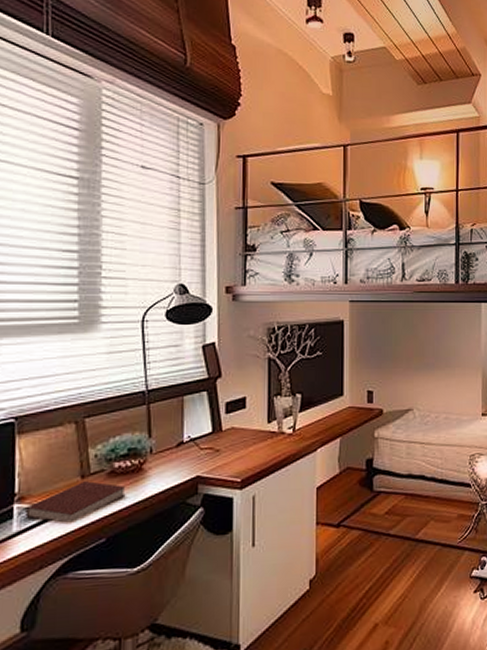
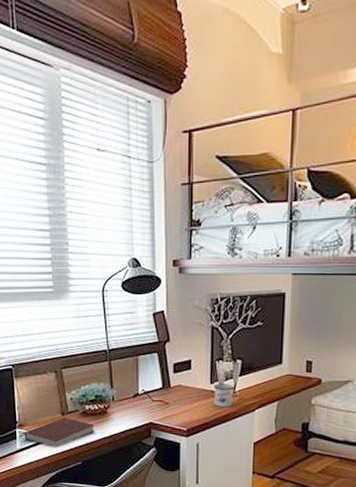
mug: none [272,422,300,449] -> present [214,383,239,407]

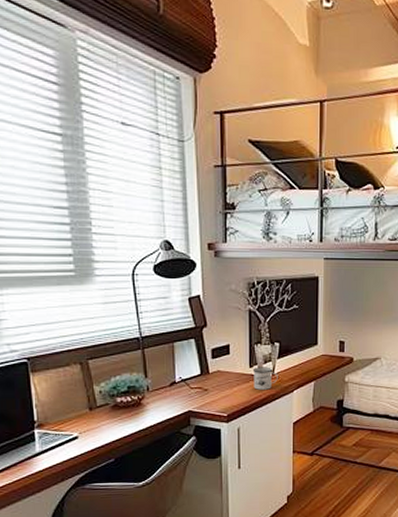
notebook: present [24,418,95,447] -> none [45,413,129,446]

